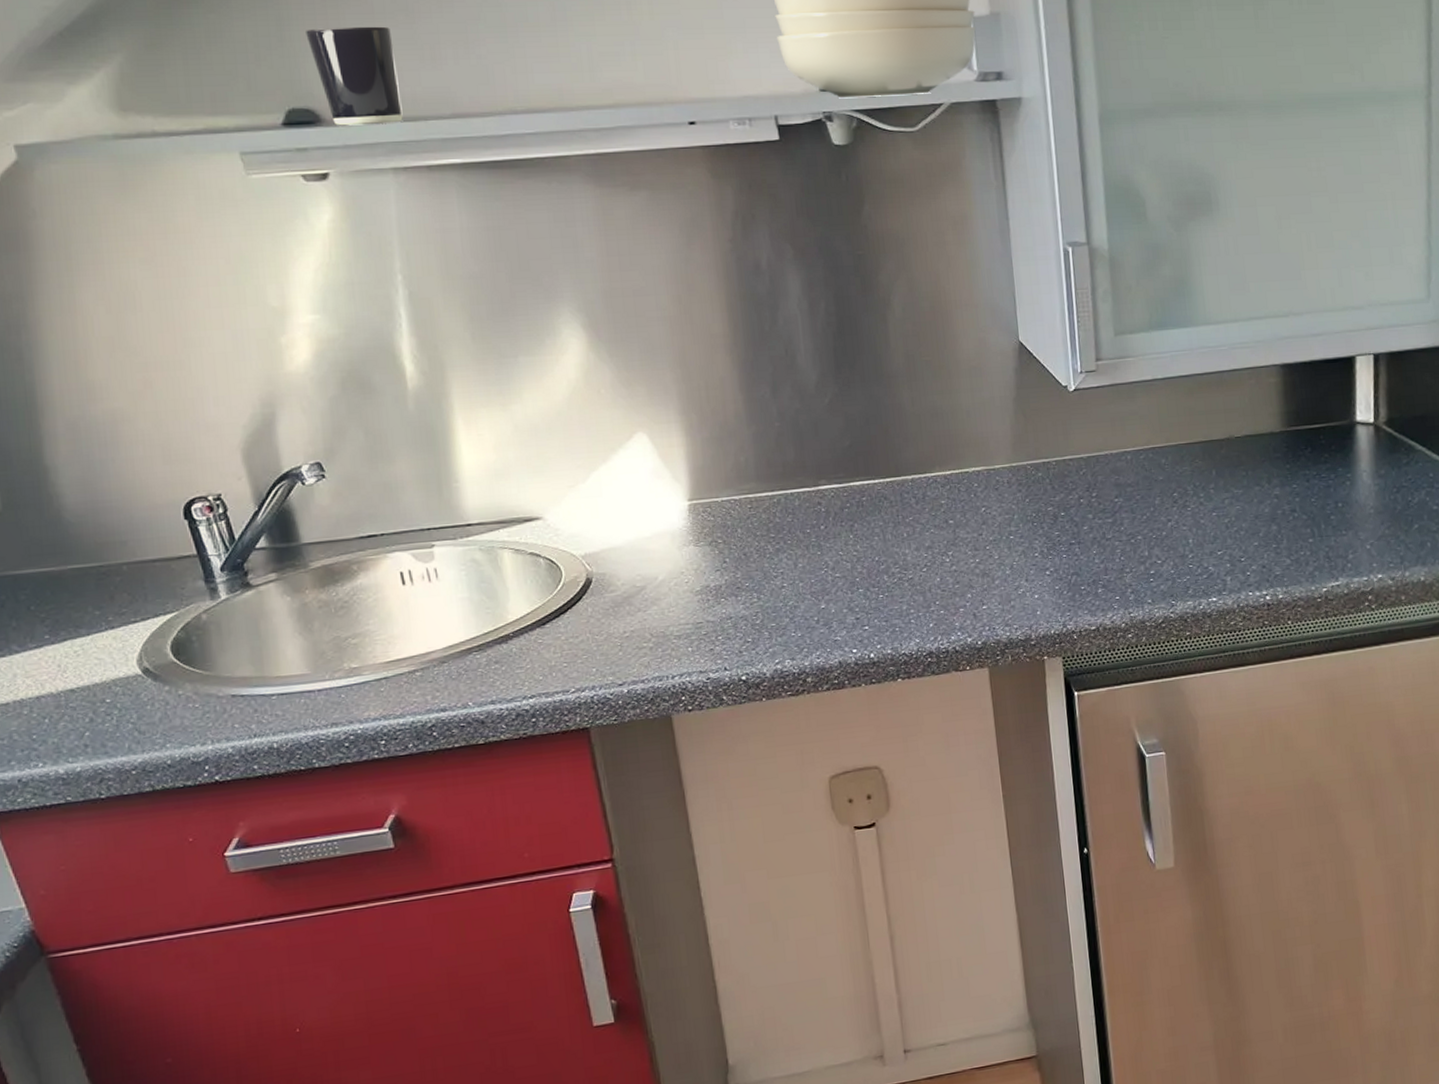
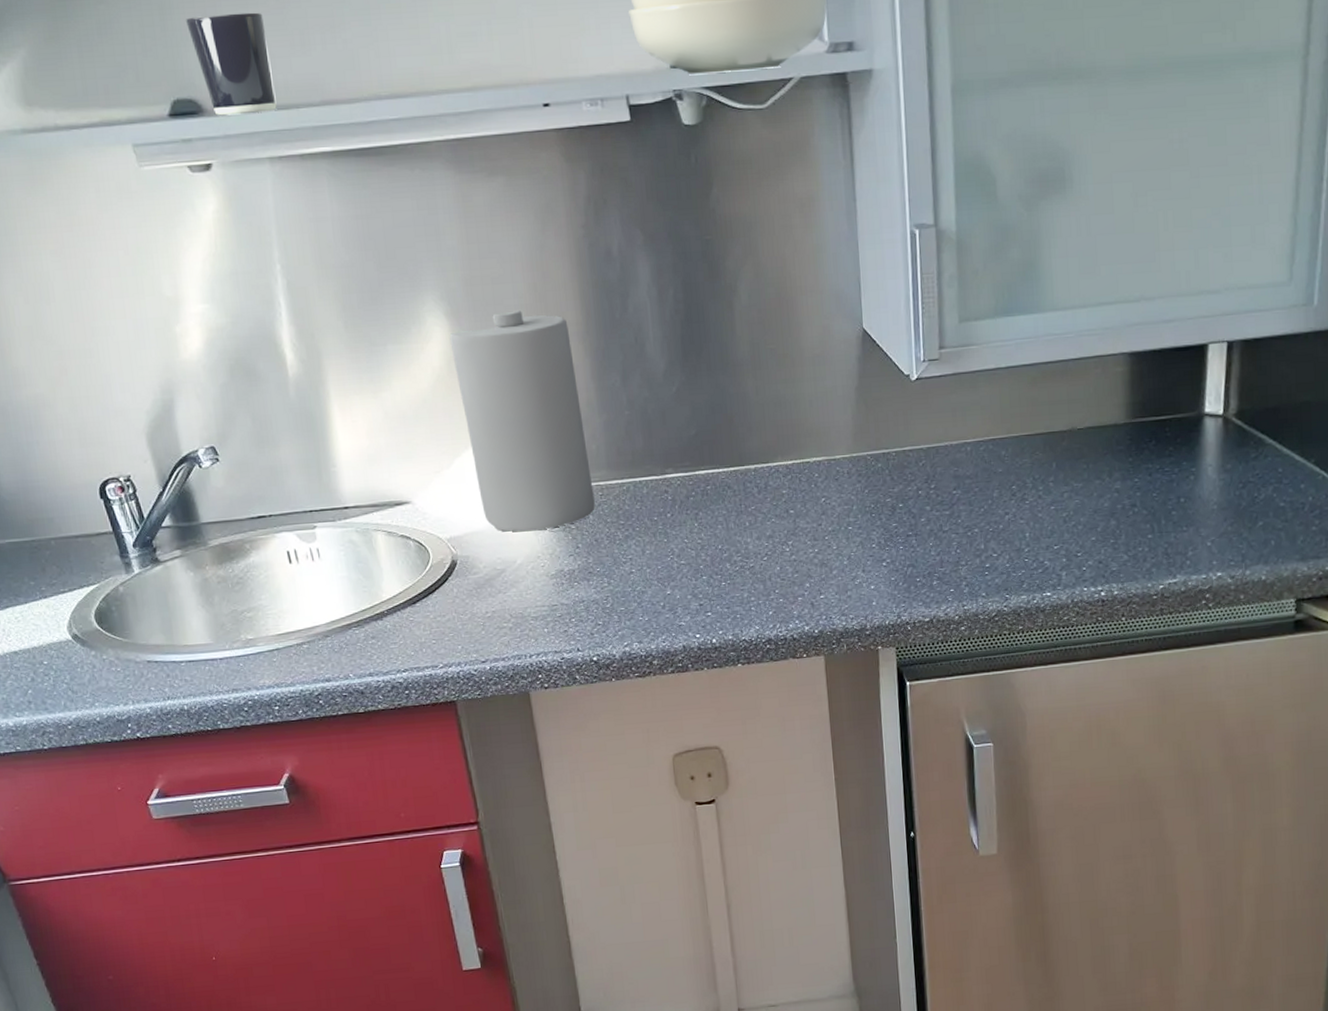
paper towel holder: none [587,321,744,547] -> present [449,309,595,532]

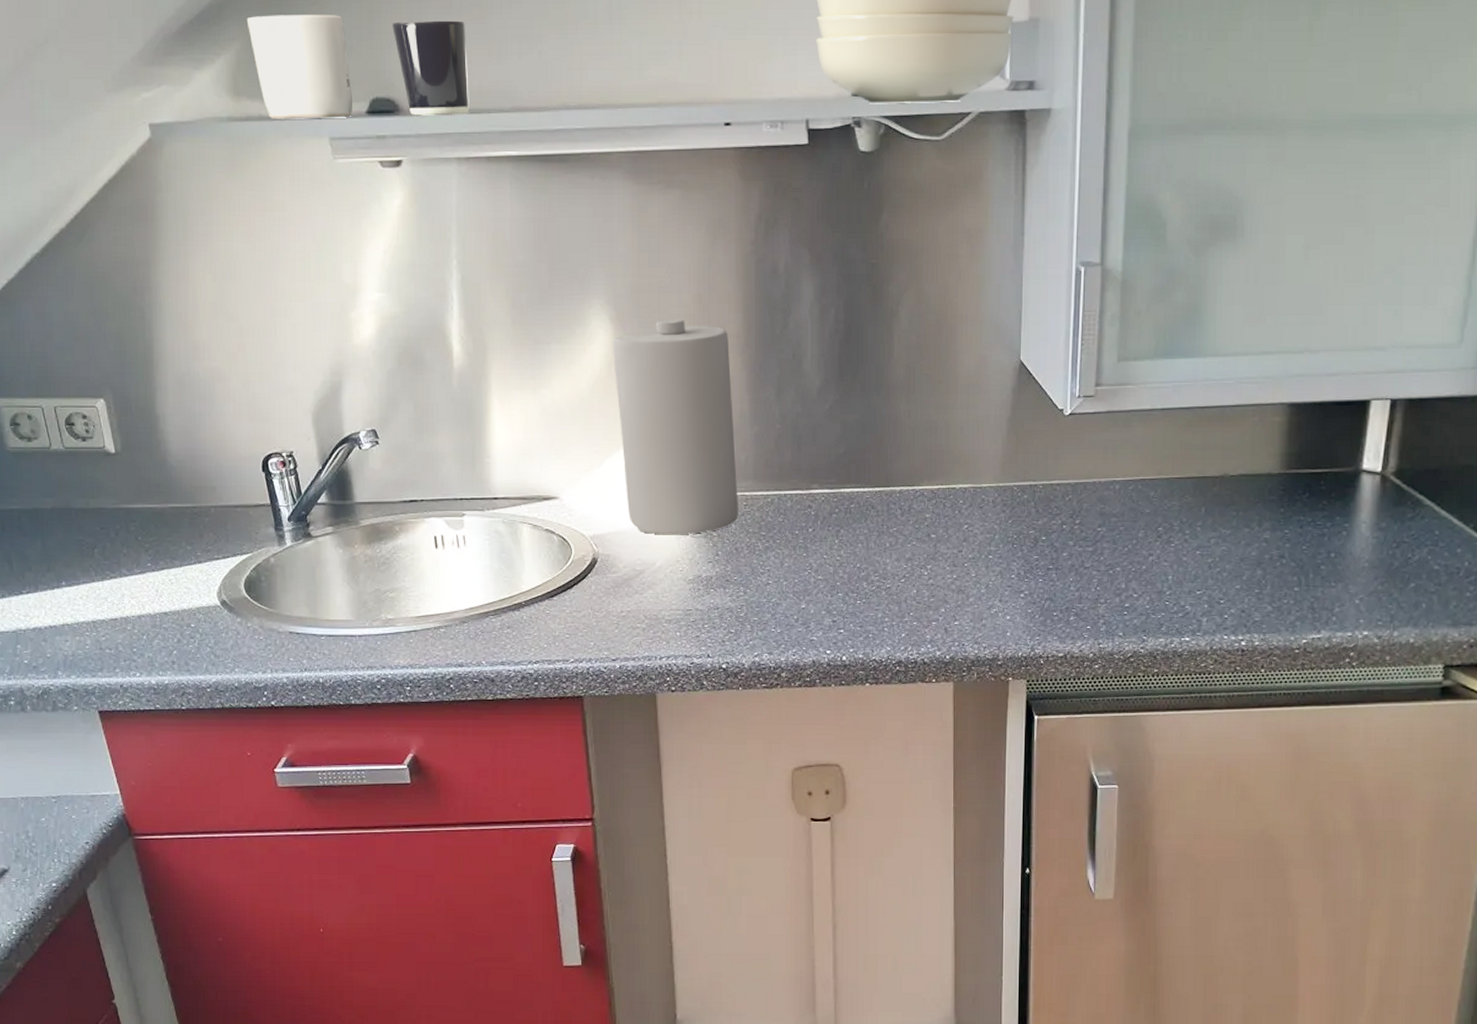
mug: none [29,13,154,129] -> present [246,15,352,119]

